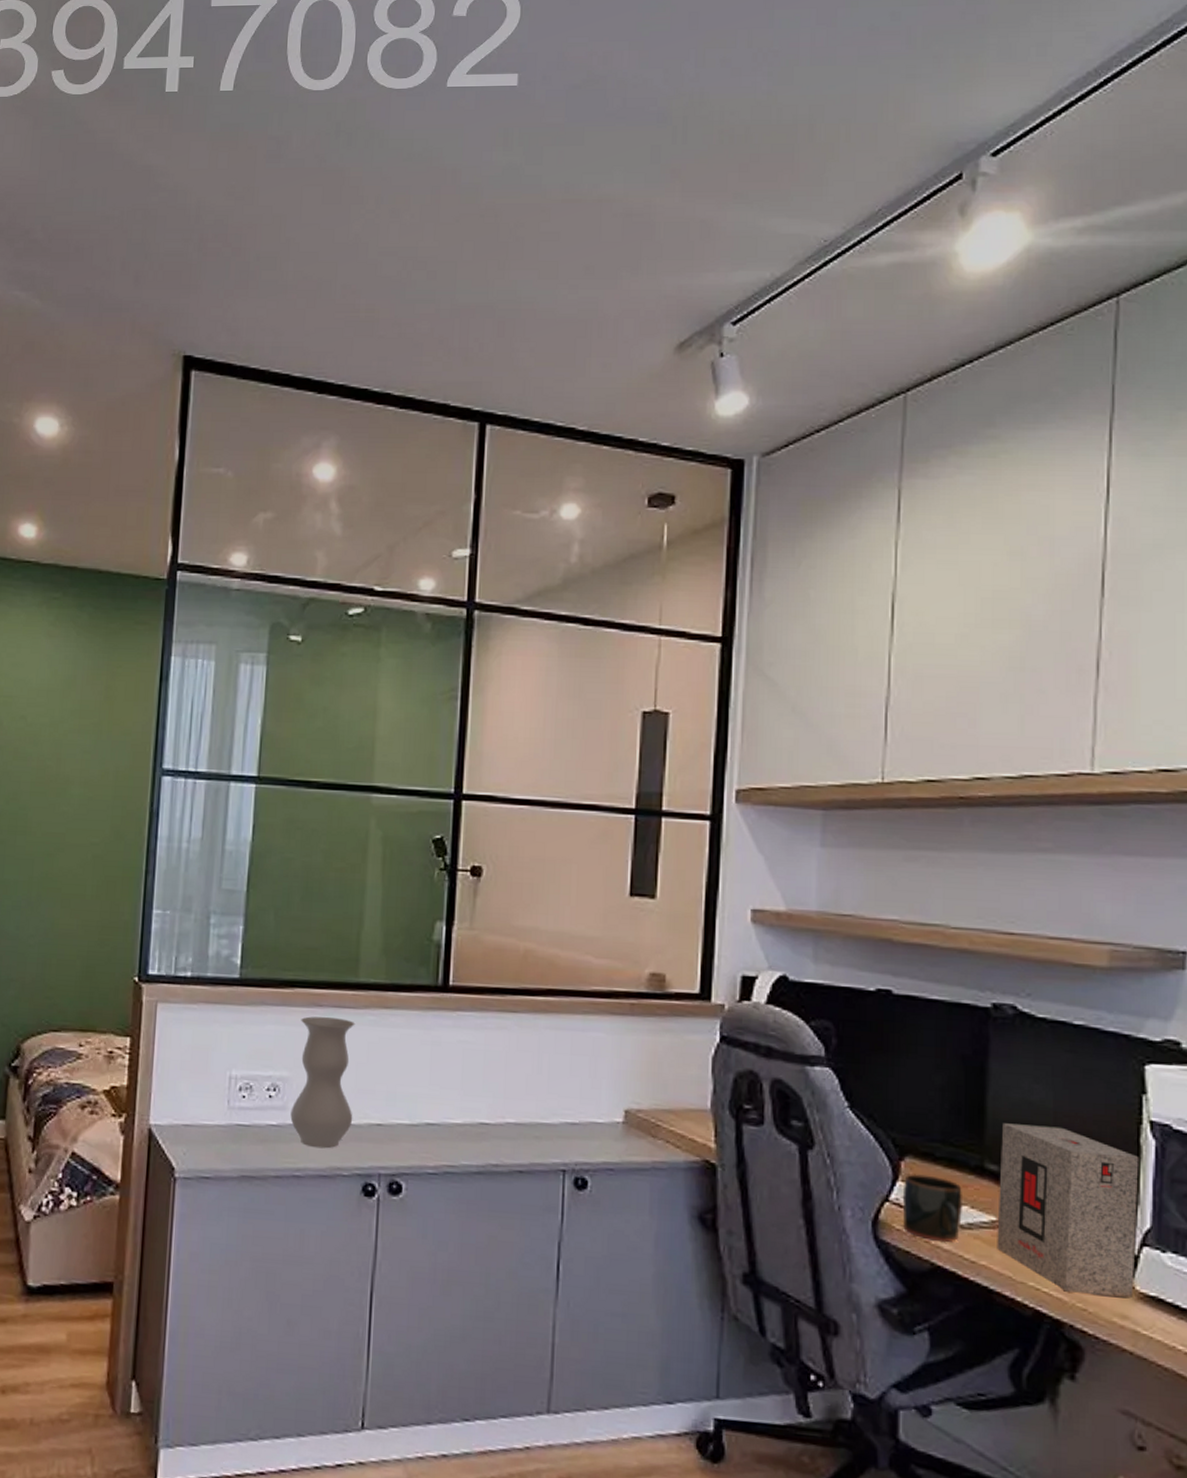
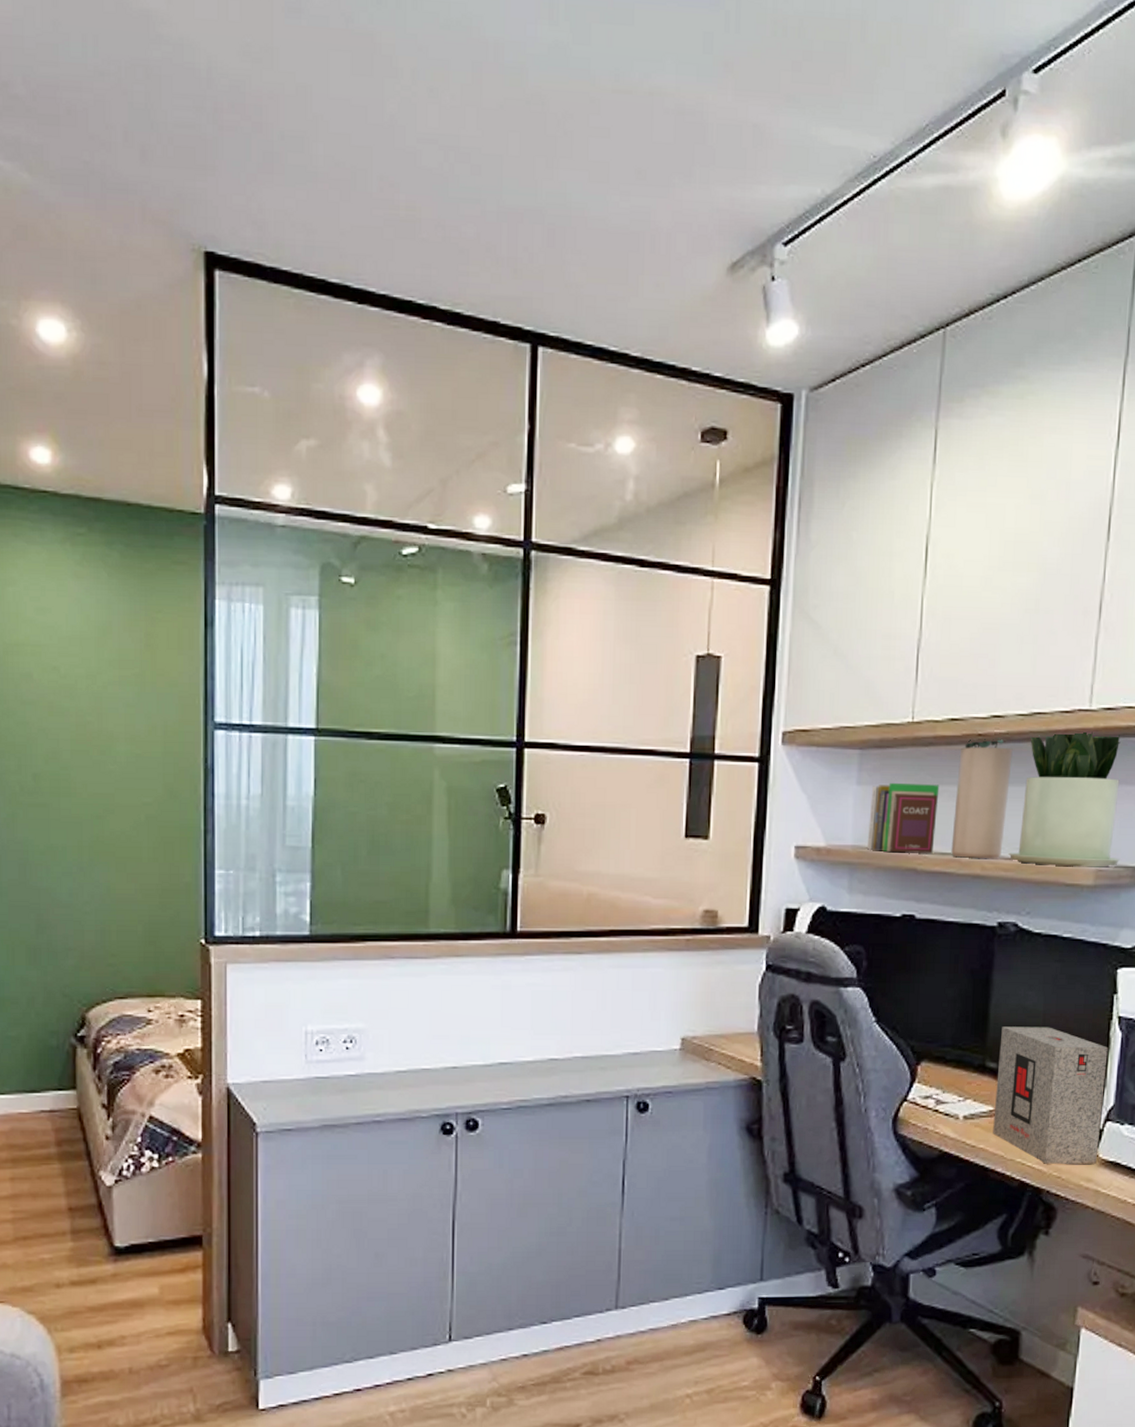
vase: present [290,1016,355,1149] -> none [368,969,429,1094]
books: none [833,845,916,924] -> present [866,782,940,853]
mug: present [902,1174,962,1242] -> none [917,1076,967,1131]
vase: none [932,801,1001,933] -> present [951,738,1013,860]
planter: none [1001,797,1141,948] -> present [1008,731,1121,868]

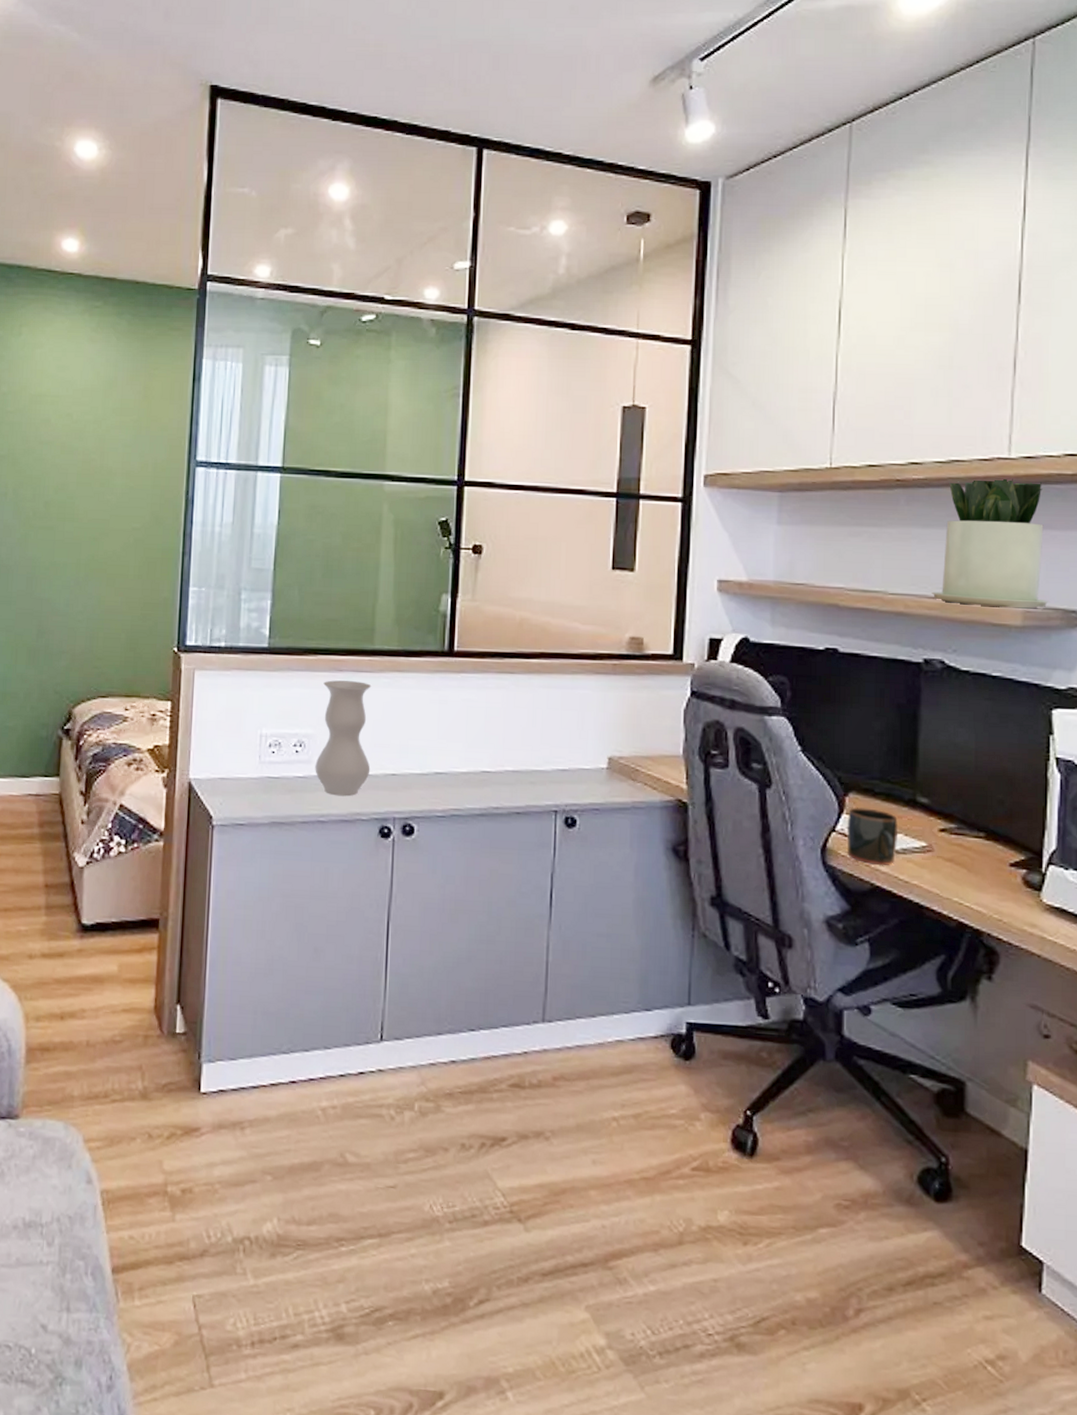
vase: none [368,969,429,1094] -> present [315,680,372,797]
books: present [866,782,940,853] -> none [788,523,859,591]
mug: none [917,1076,967,1131] -> present [846,807,898,865]
vase: present [951,738,1013,860] -> none [873,483,932,598]
decorative box: present [993,1026,1108,1164] -> none [927,762,1047,909]

